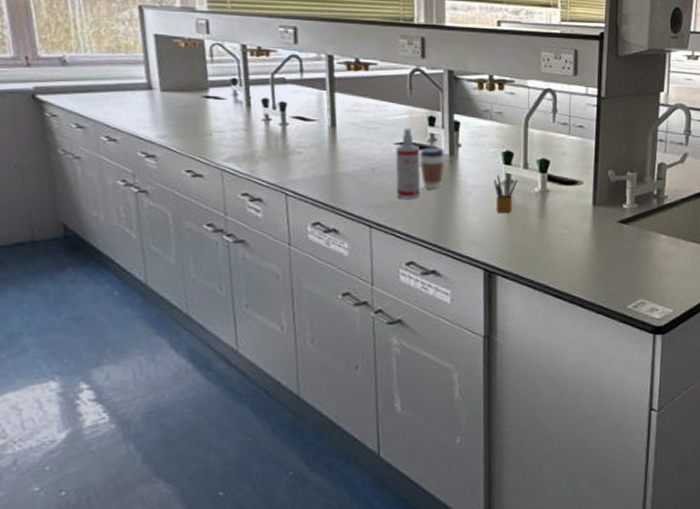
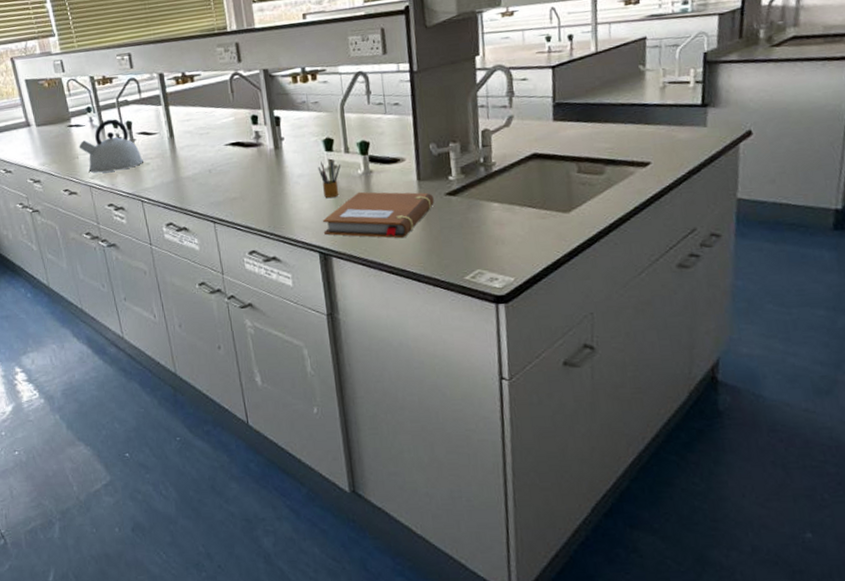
kettle: none [214,96,294,156] -> present [79,119,143,173]
spray bottle: present [395,128,421,199] -> none [226,129,254,195]
coffee cup: present [419,146,445,190] -> none [247,143,272,184]
notebook: none [492,210,606,262] -> present [323,191,434,239]

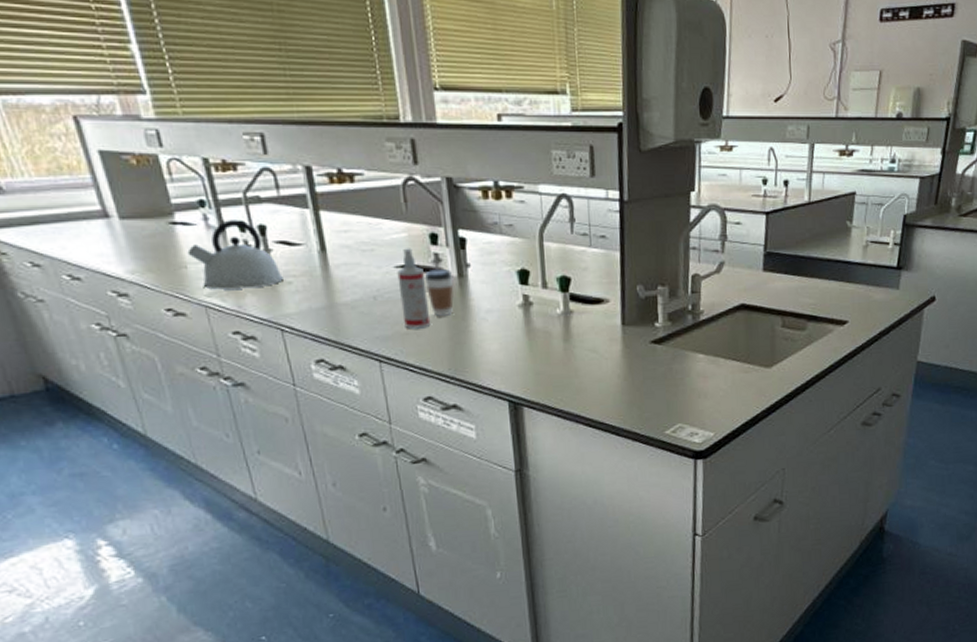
spray bottle: none [226,129,254,195] -> present [397,248,431,329]
coffee cup: none [247,143,272,184] -> present [424,268,454,317]
pencil box: present [317,159,341,199] -> none [510,294,538,340]
notebook: present [323,191,434,239] -> none [514,334,638,388]

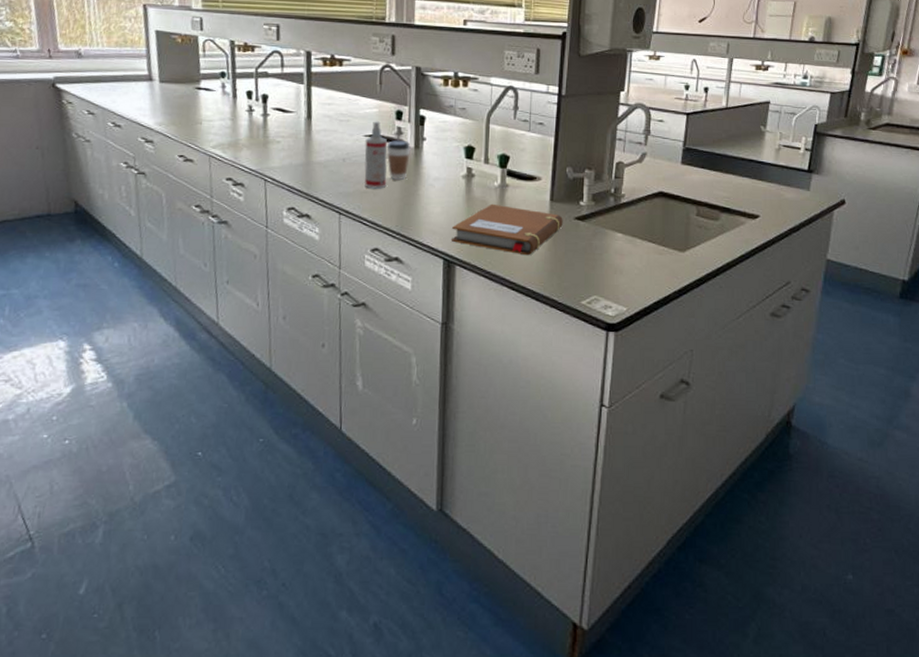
kettle: present [187,220,283,290] -> none [204,89,274,144]
notebook: none [514,334,638,388] -> present [452,203,563,256]

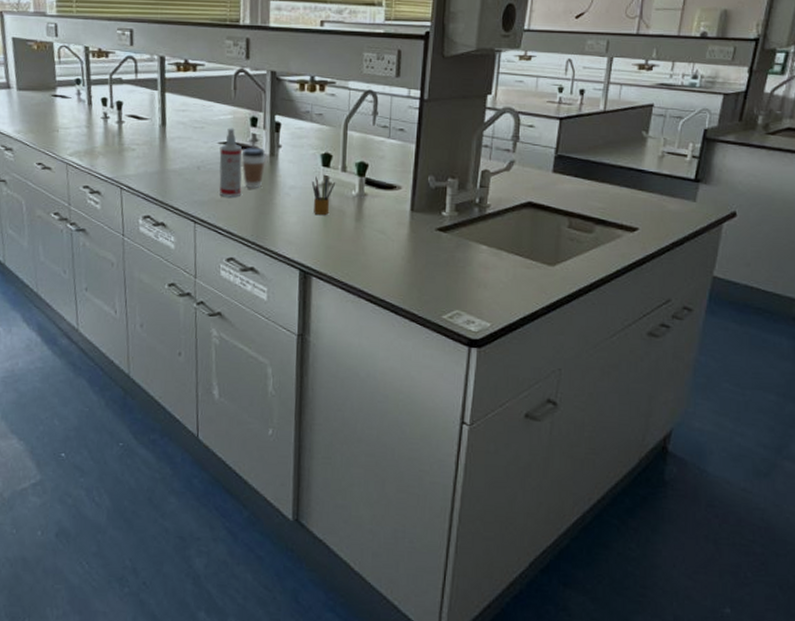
notebook: present [452,203,563,256] -> none [308,213,424,268]
pencil box: none [455,167,479,206] -> present [311,176,336,216]

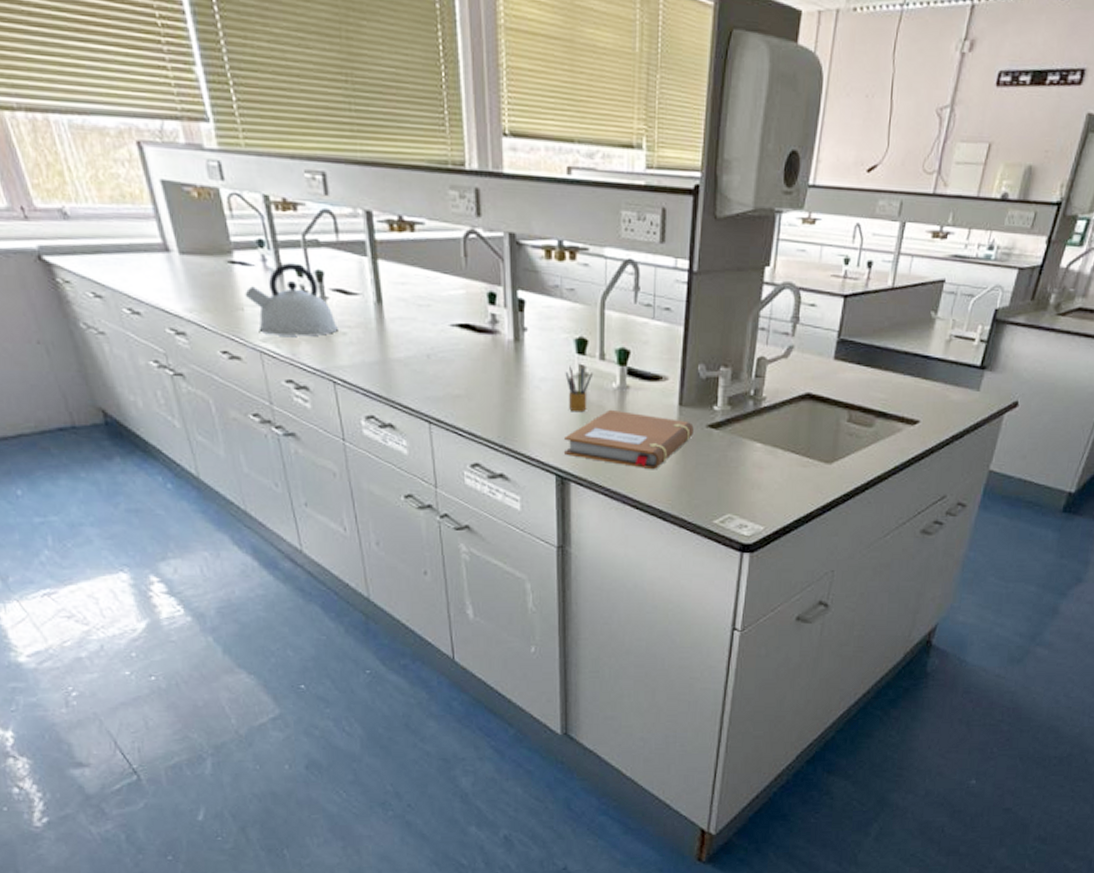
kettle: none [61,96,129,152] -> present [245,263,338,337]
spray bottle: present [219,128,243,198] -> none [452,306,483,392]
coffee cup: present [241,147,266,189] -> none [479,330,509,382]
notebook: none [308,213,424,268] -> present [565,409,694,470]

